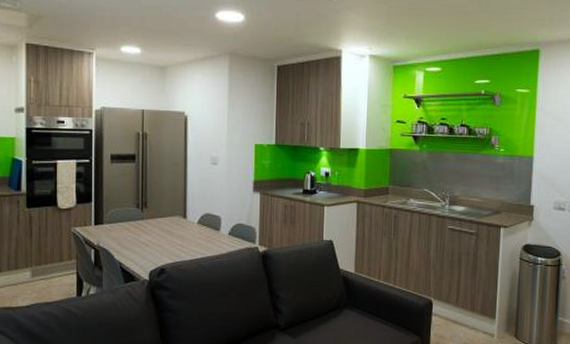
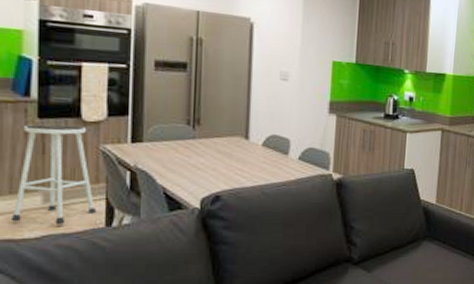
stool: none [9,212,70,295] -> present [10,124,97,225]

